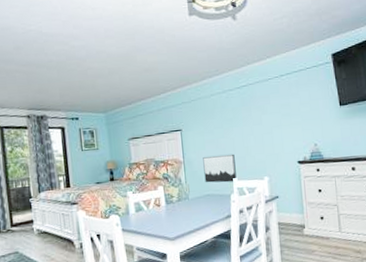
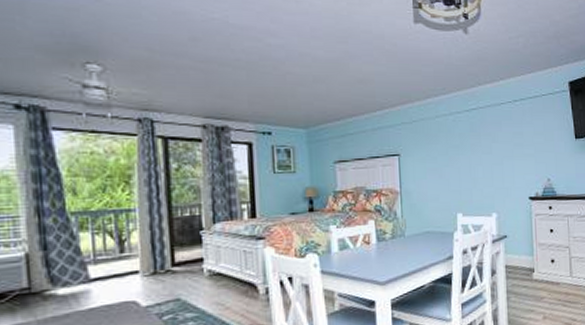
wall art: present [203,154,236,183] -> none [423,185,461,219]

